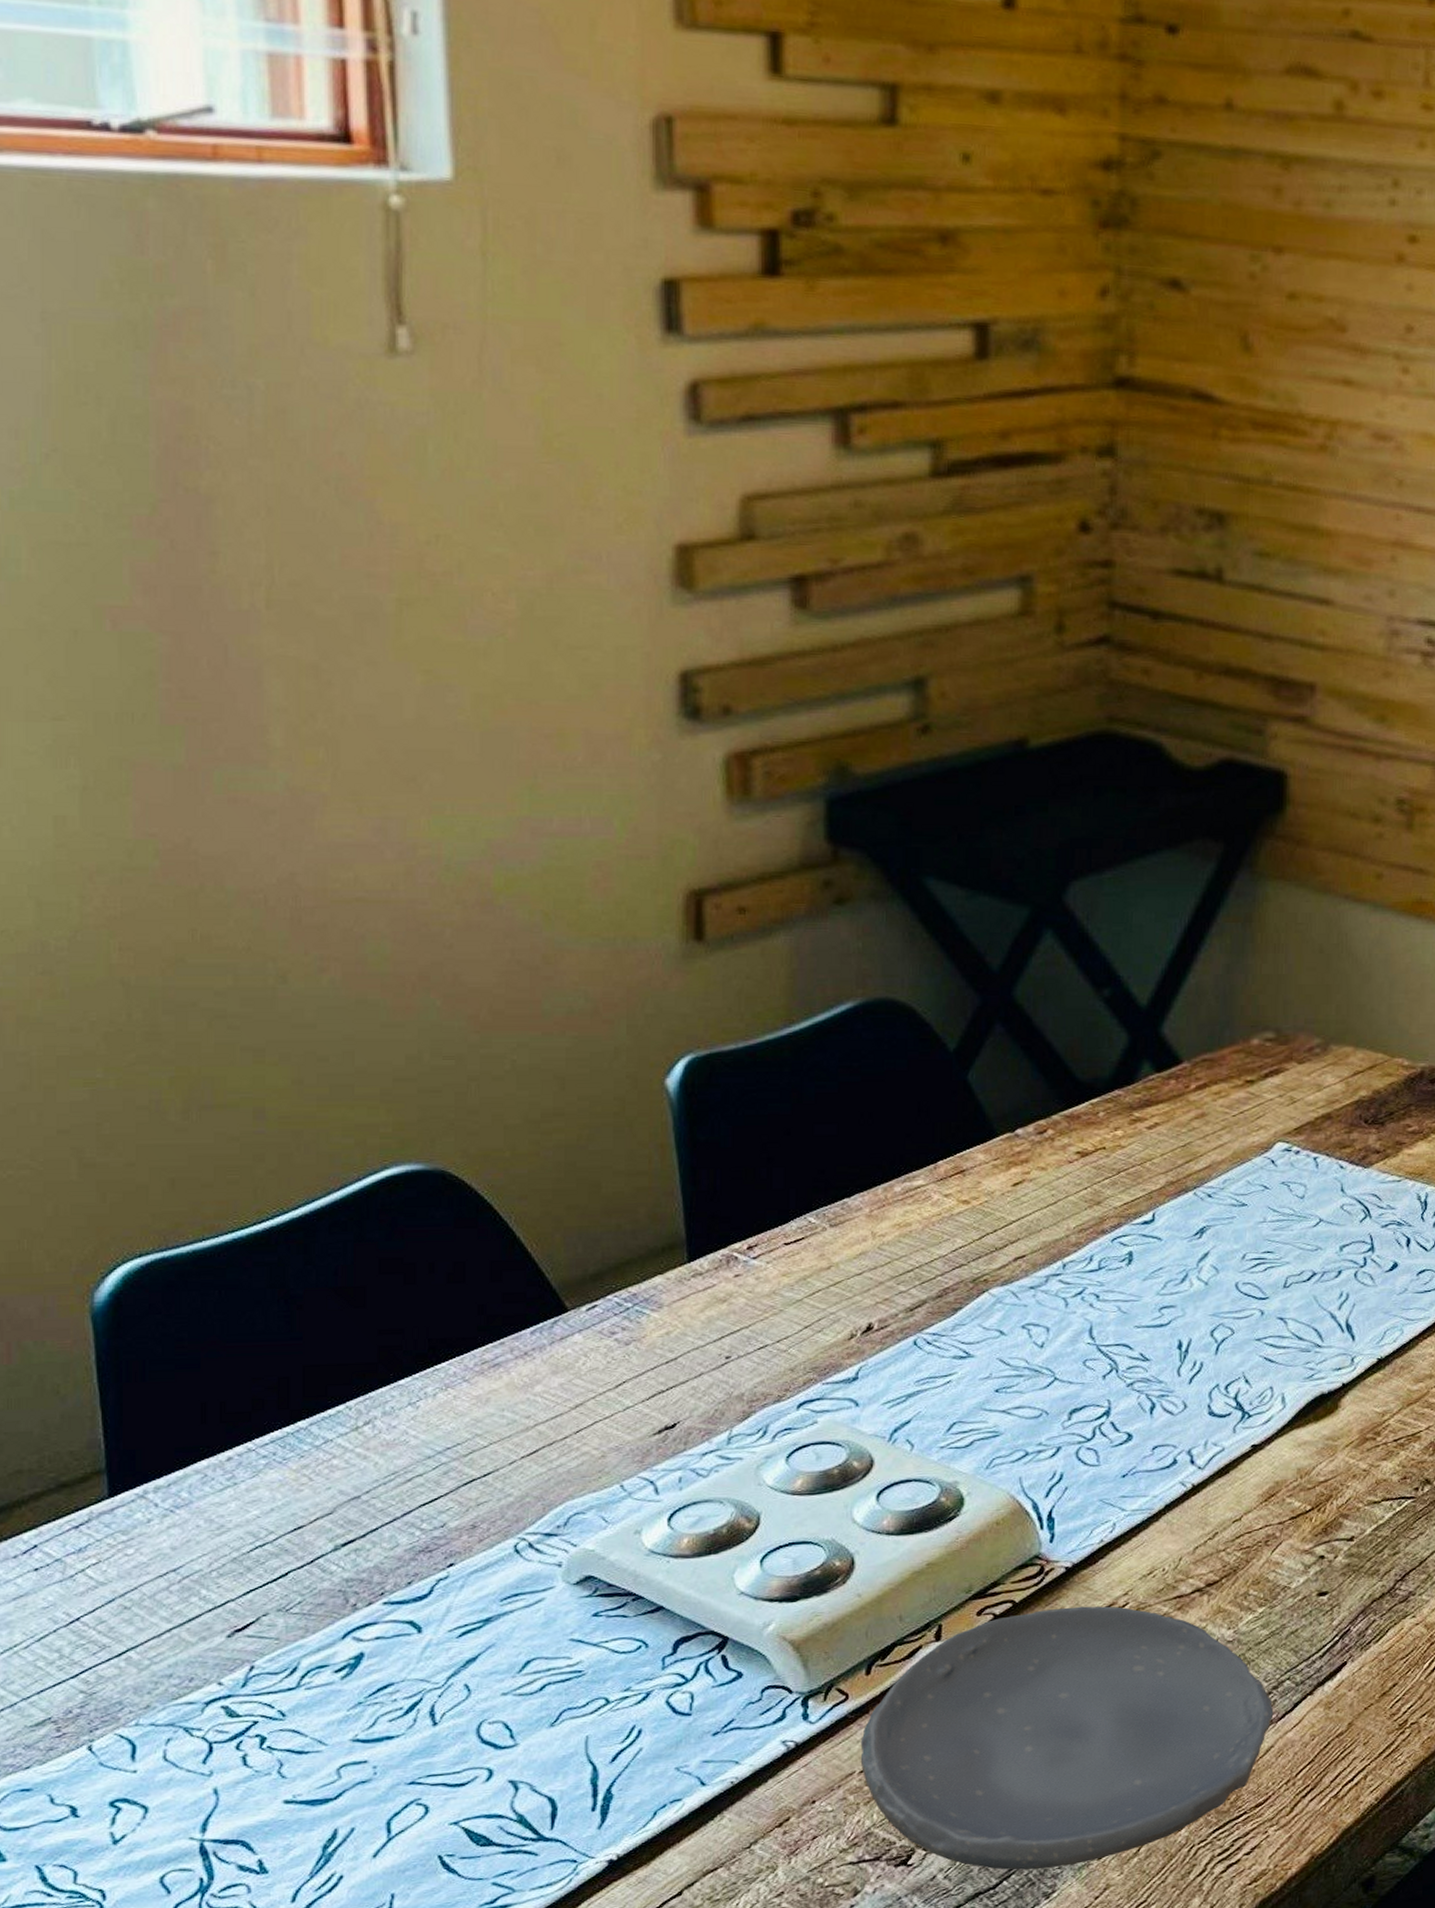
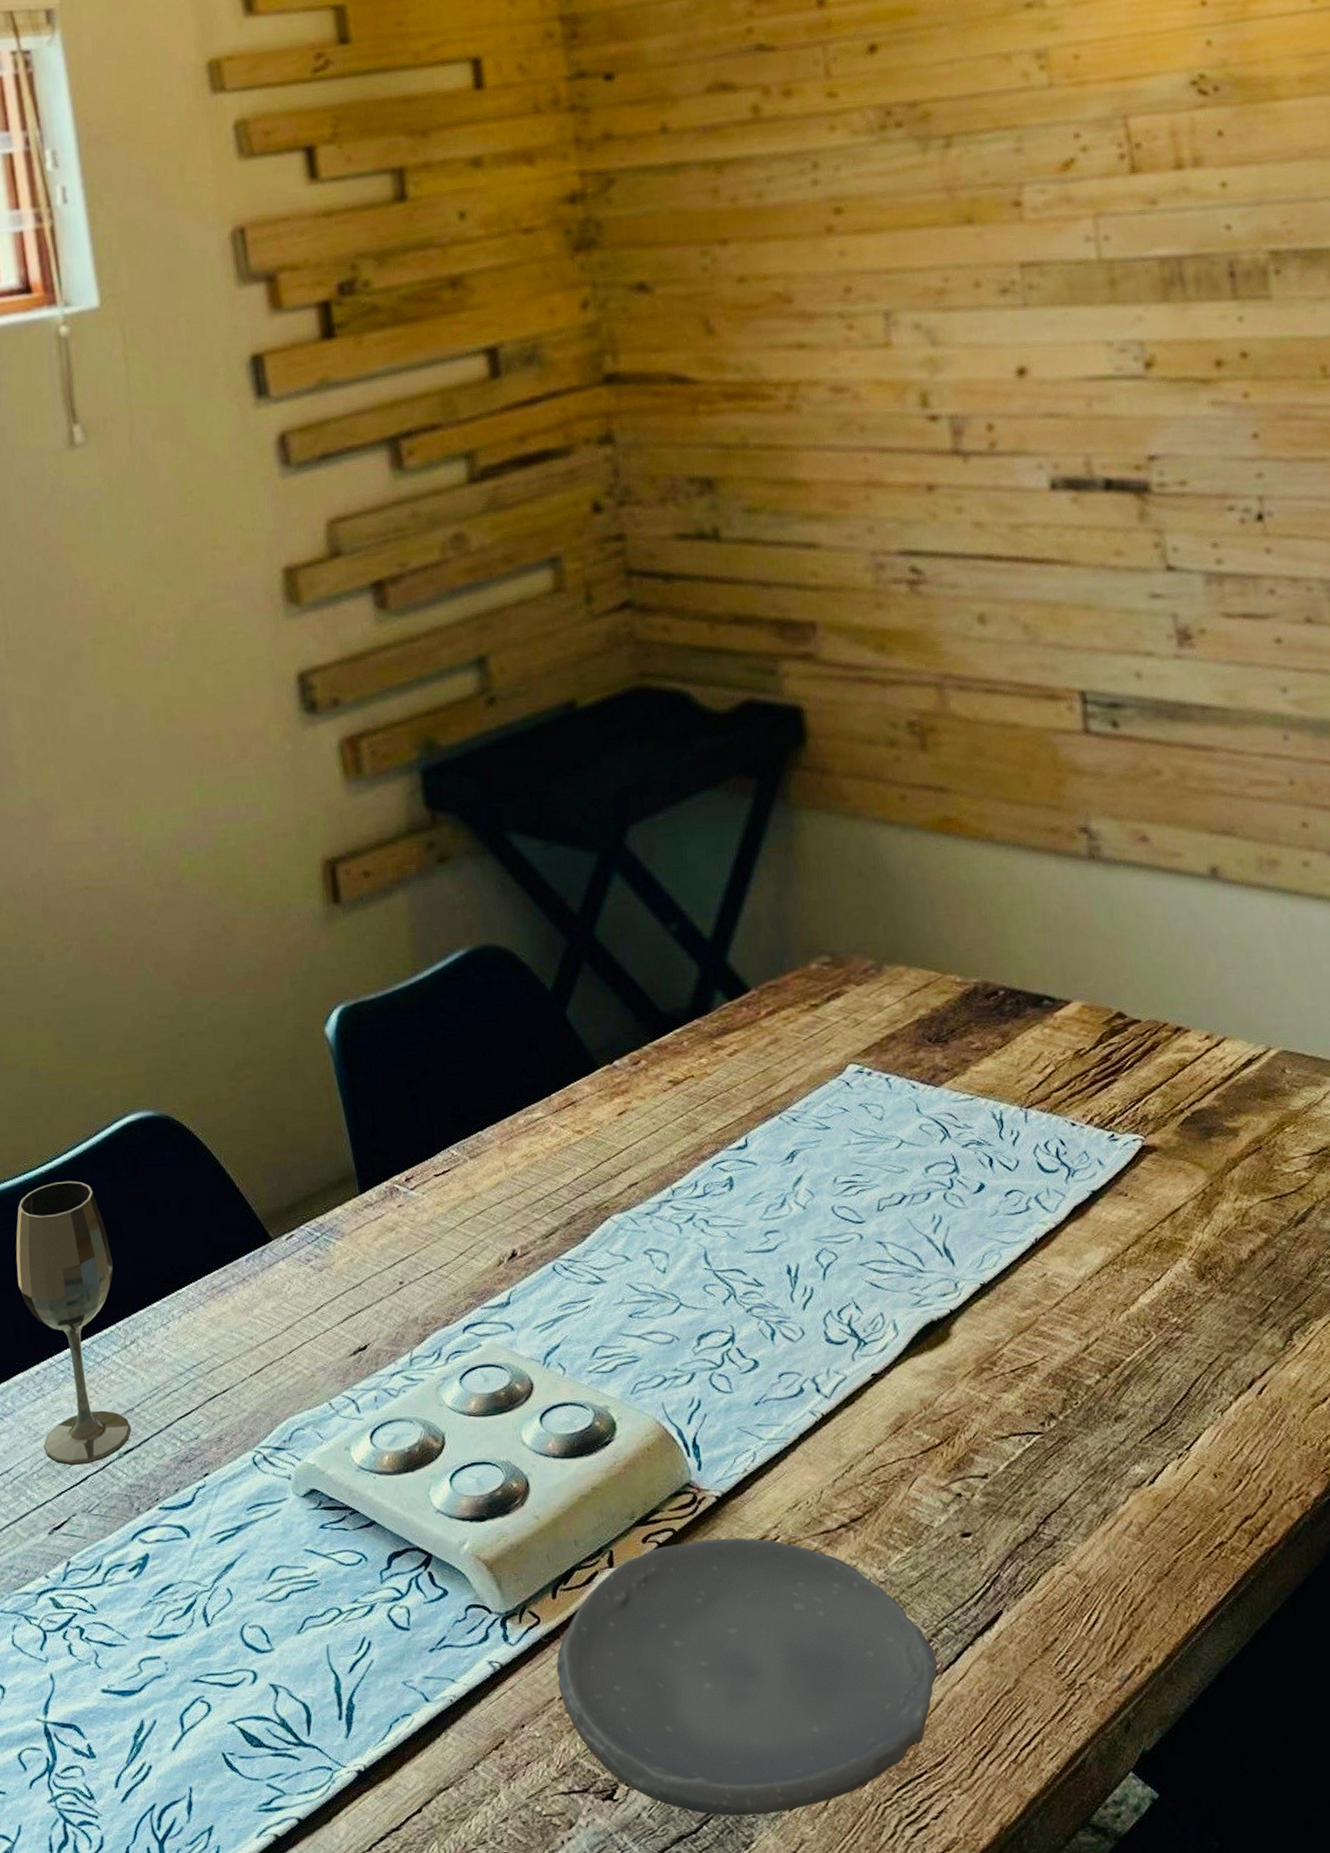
wine glass: none [210,1241,355,1561] -> present [16,1181,132,1466]

